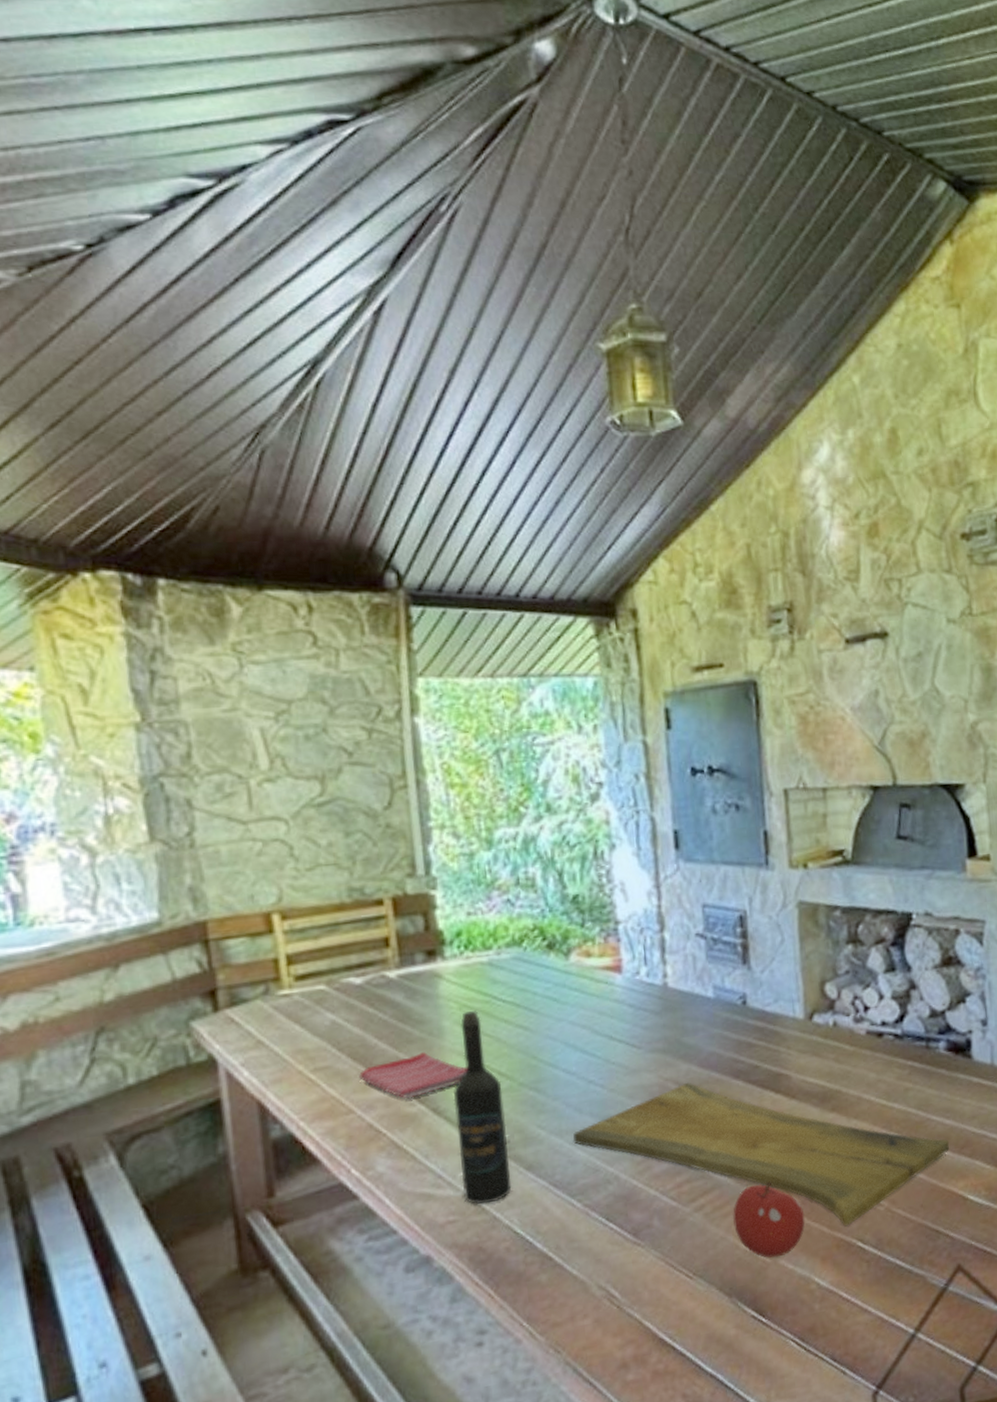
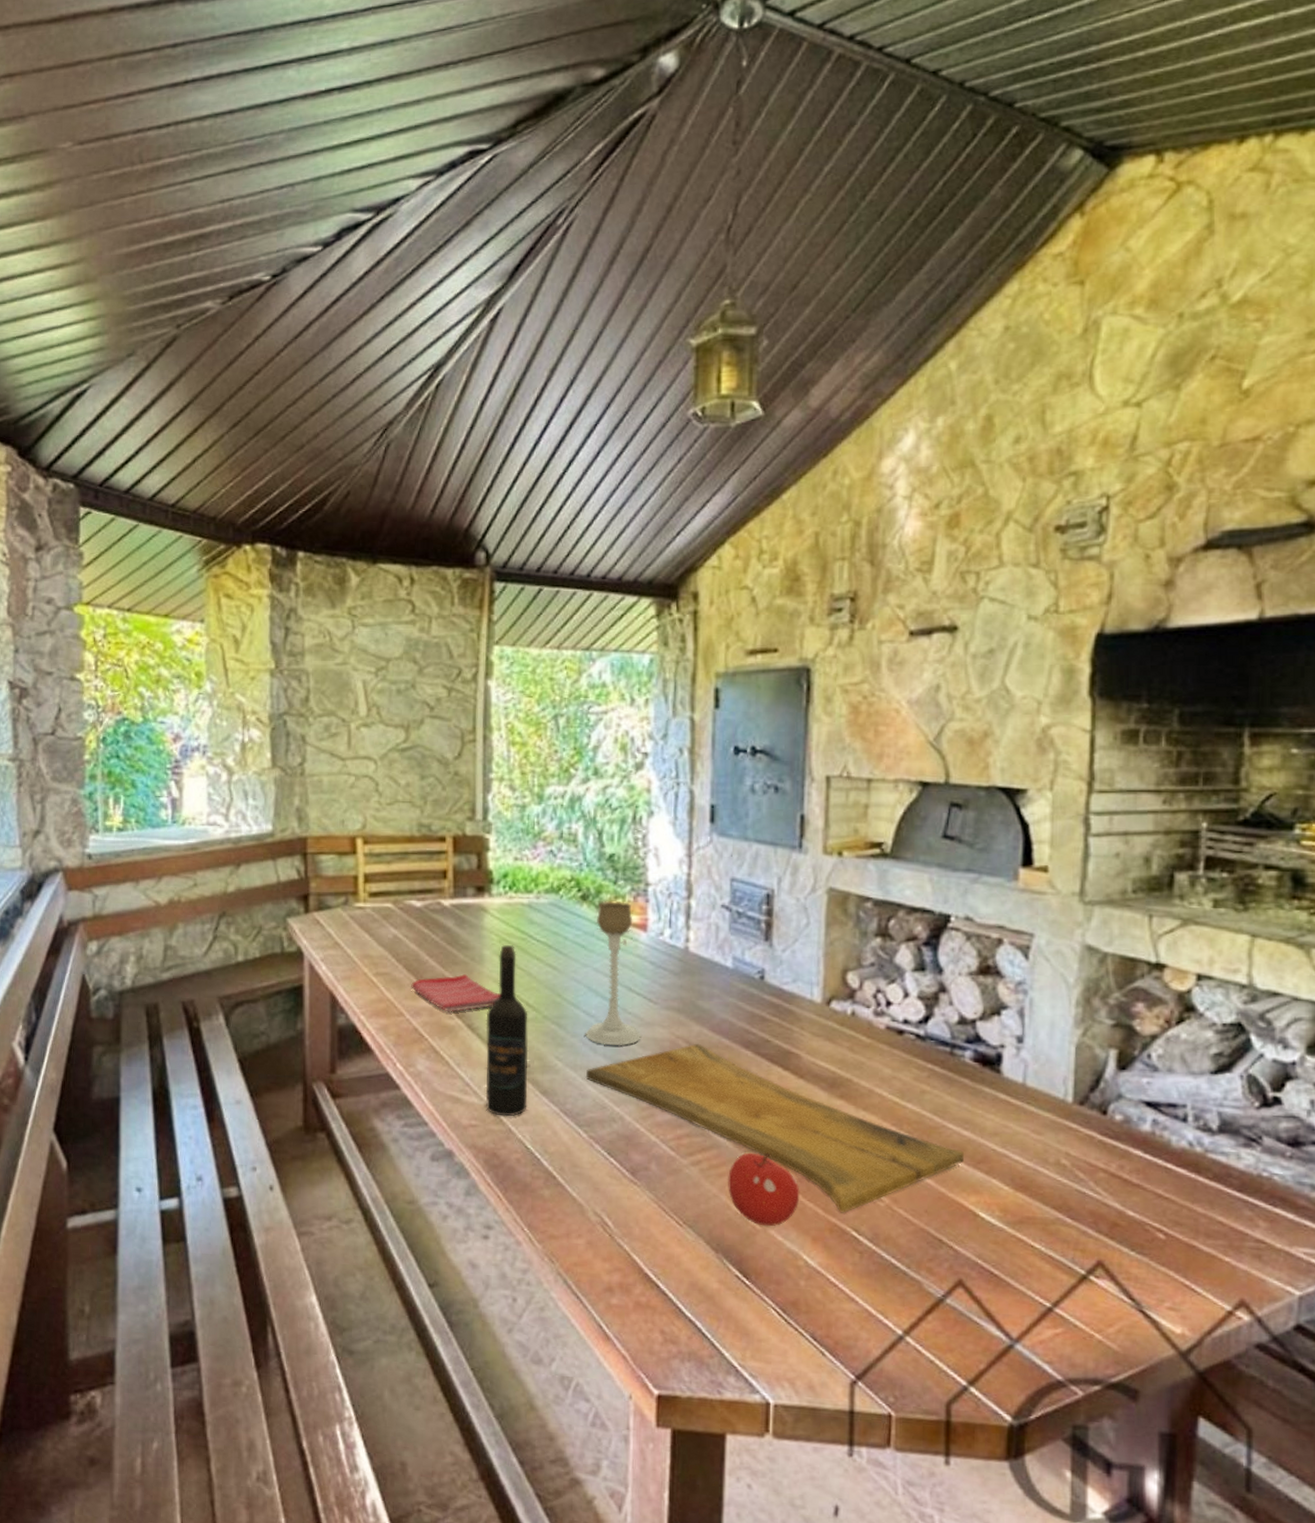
candle holder: none [566,945,629,1103] -> present [585,901,642,1046]

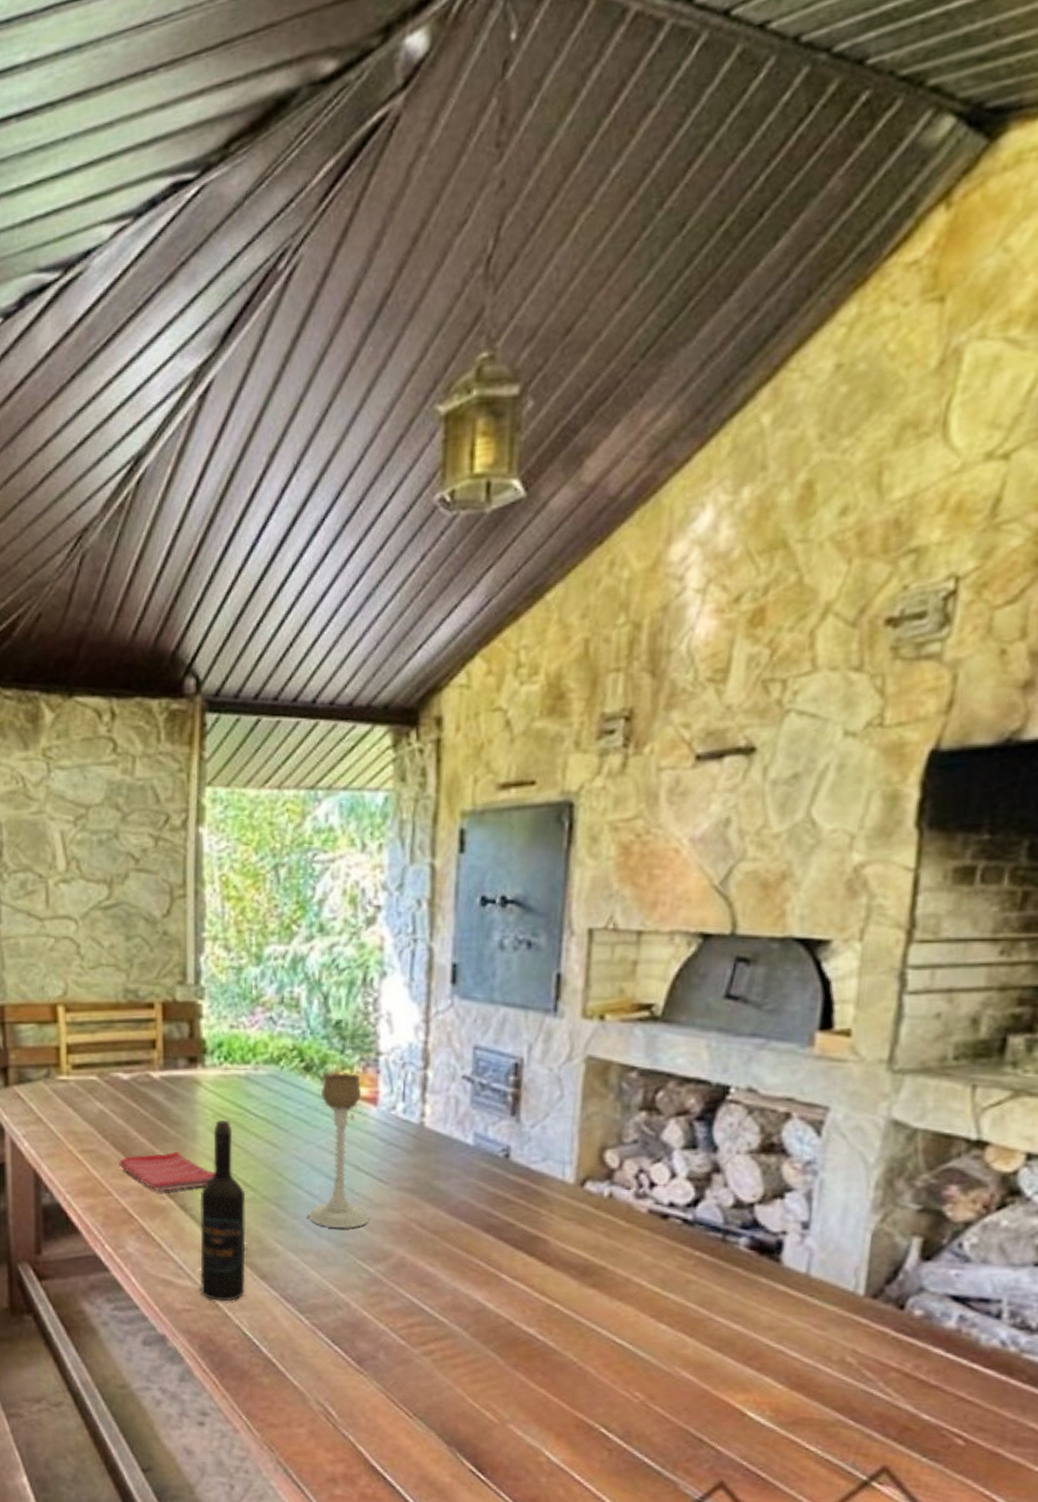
cutting board: present [586,1043,965,1213] -> none [309,1226,734,1409]
fruit: present [728,1152,800,1227] -> none [463,1343,544,1421]

